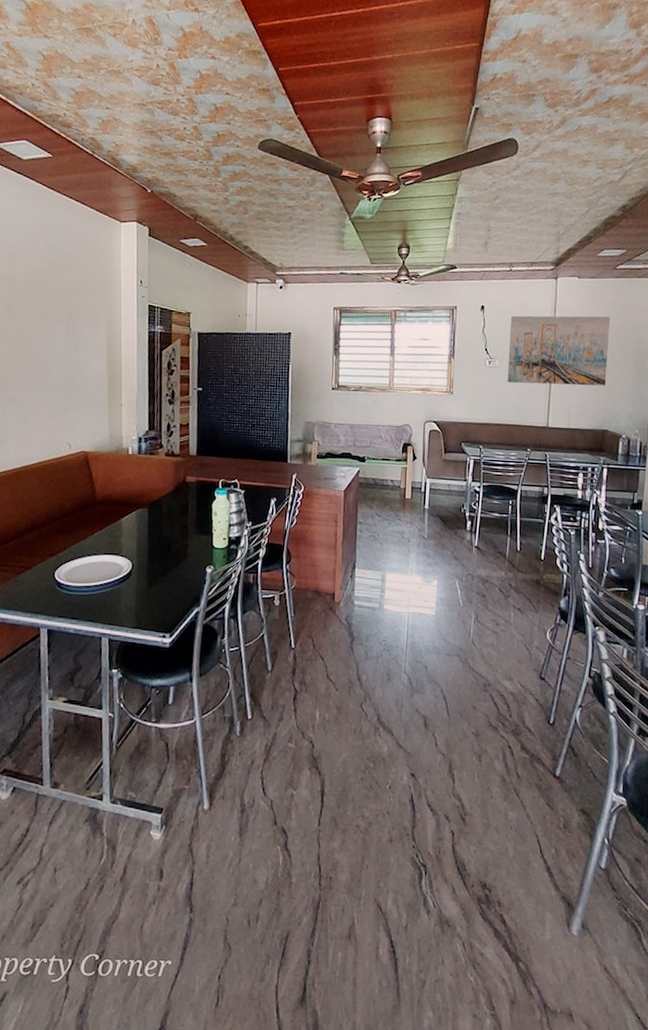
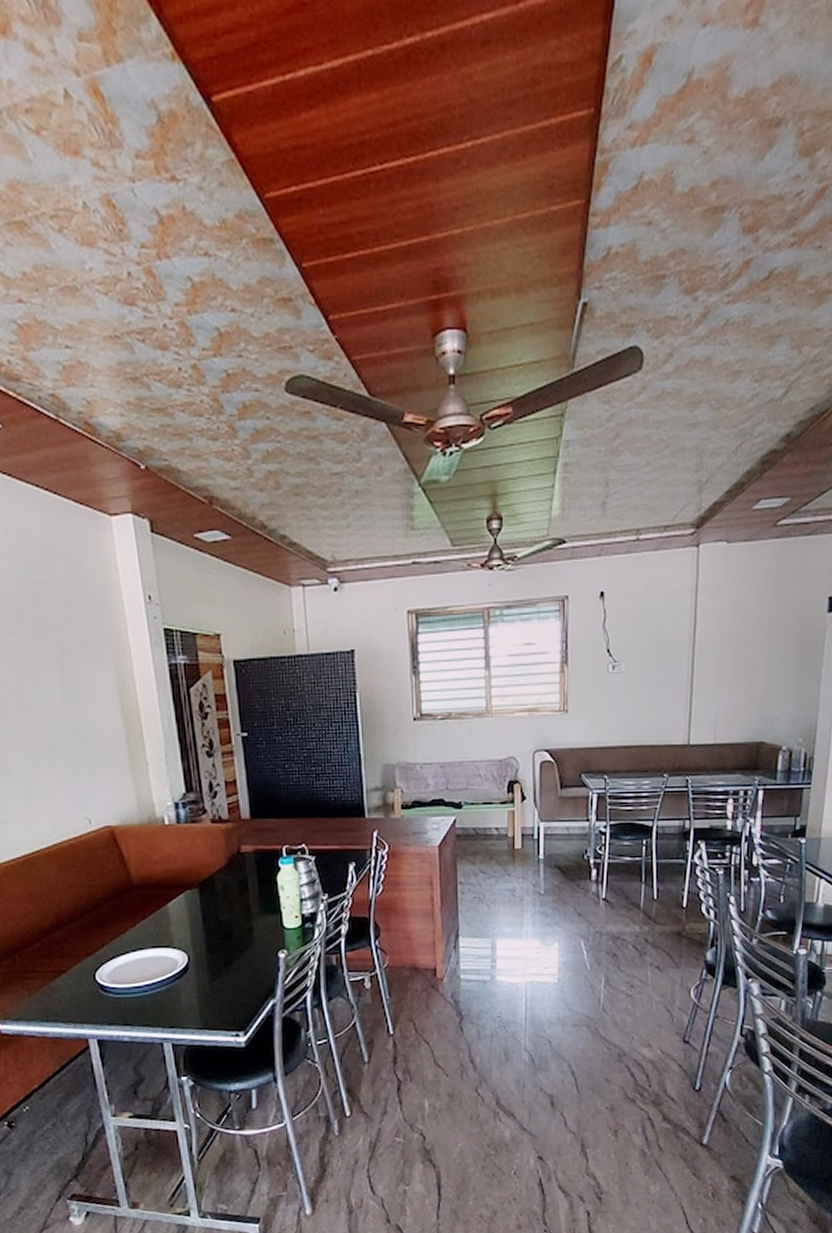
wall art: present [507,315,611,386] -> none [636,593,769,692]

